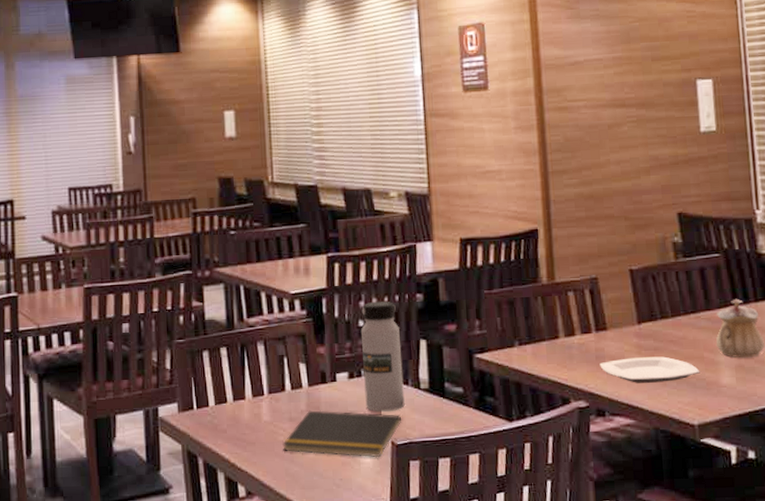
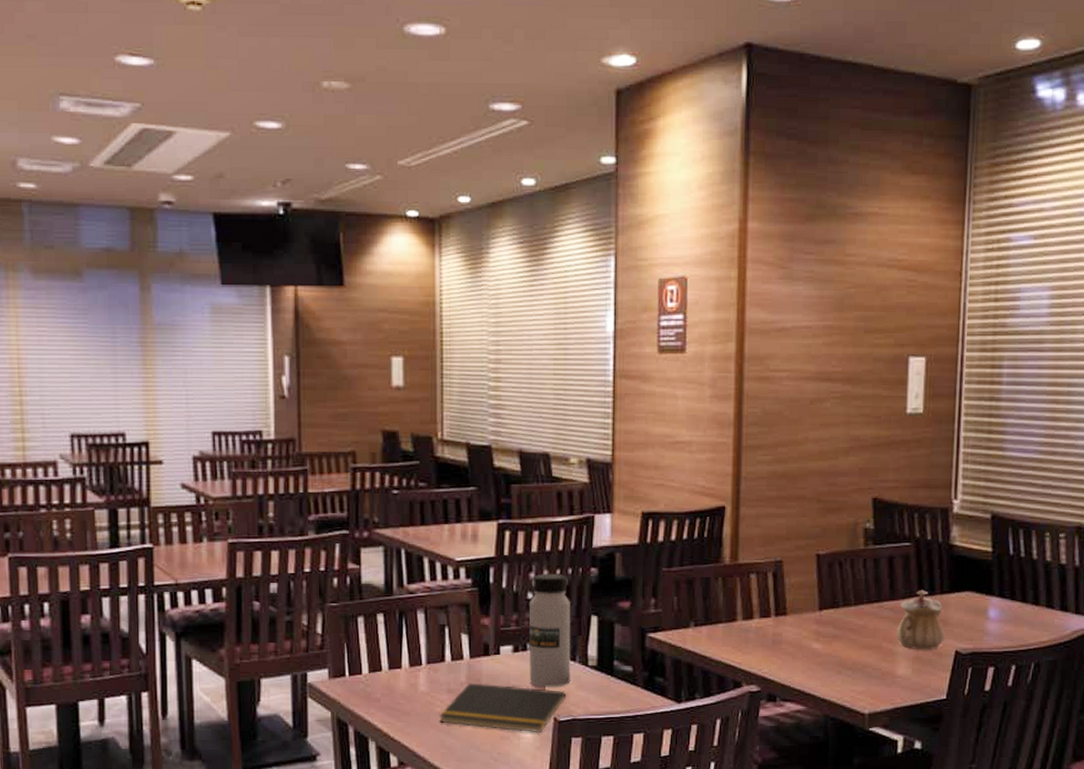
plate: present [600,356,700,383] -> none [776,644,877,670]

